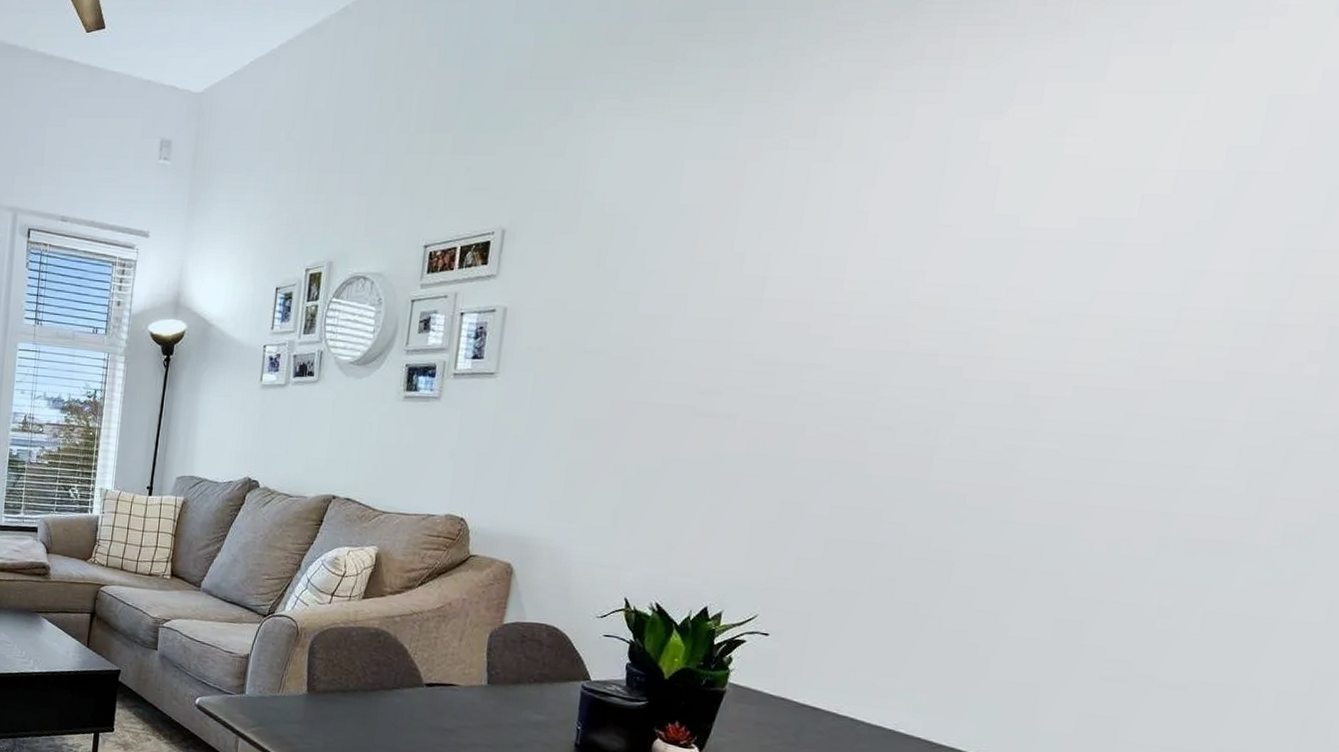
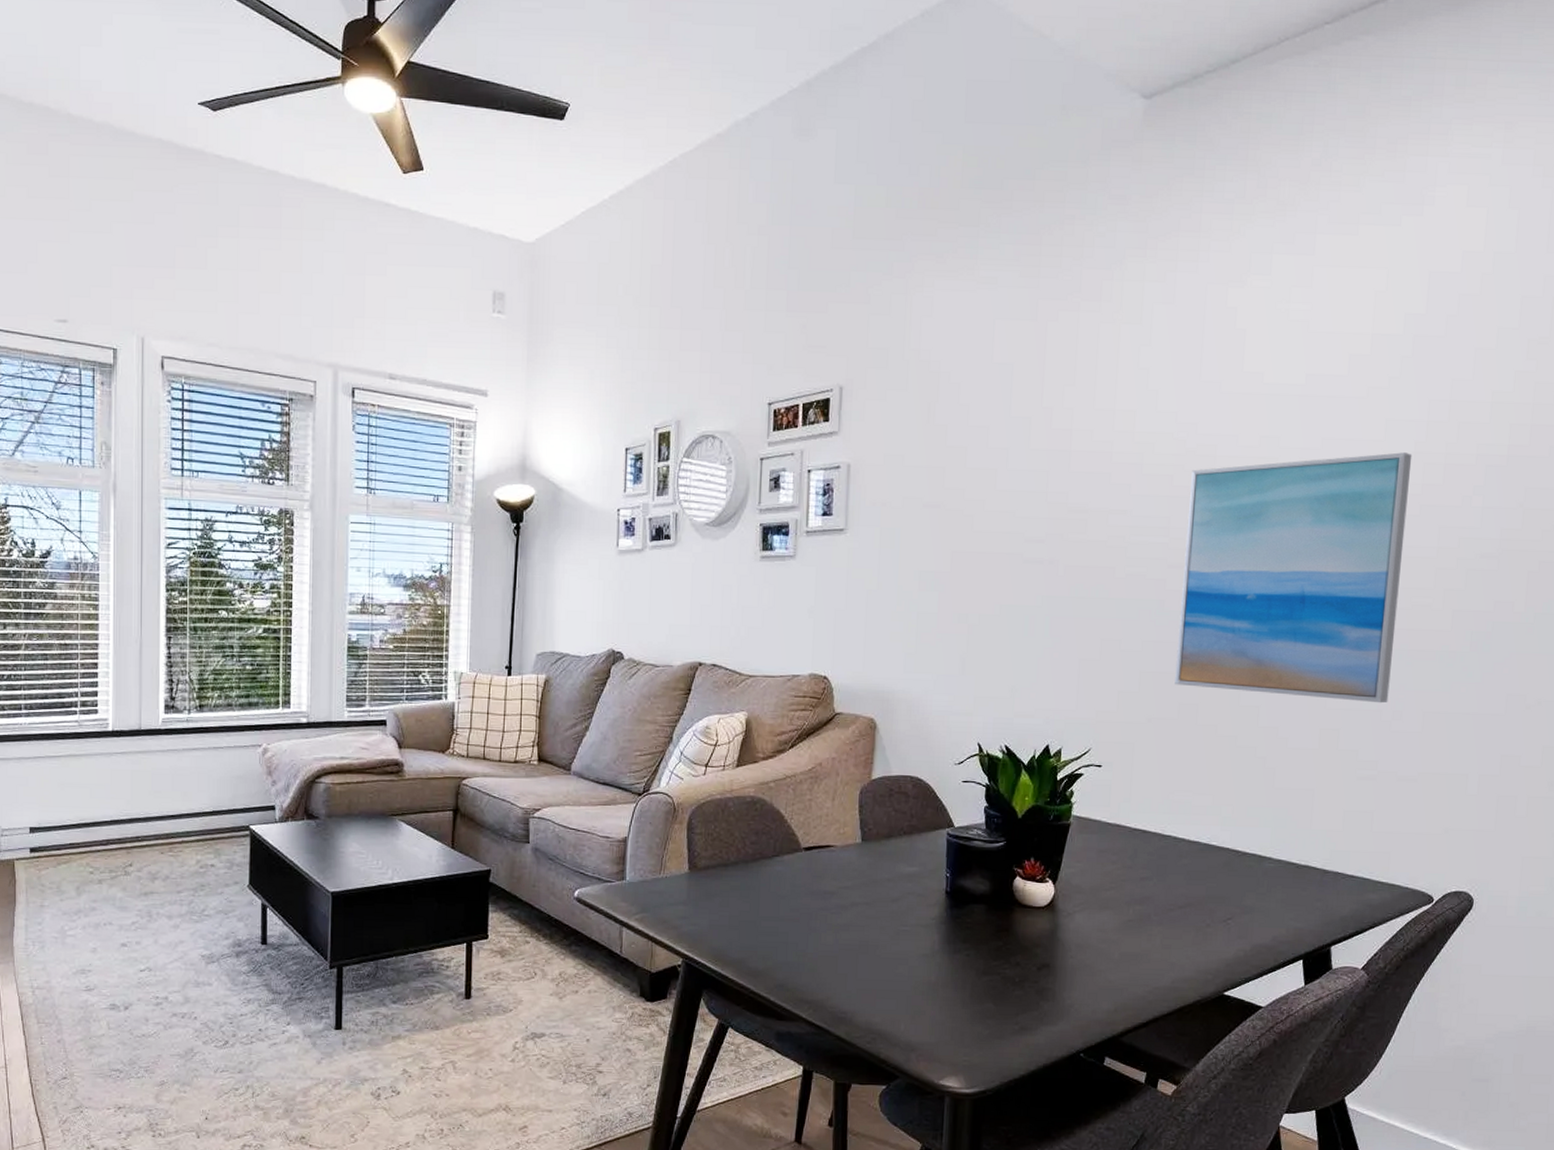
wall art: none [868,309,1221,597] -> present [1175,452,1412,704]

